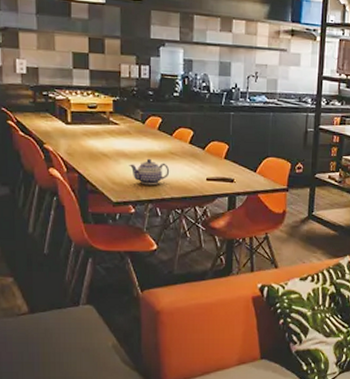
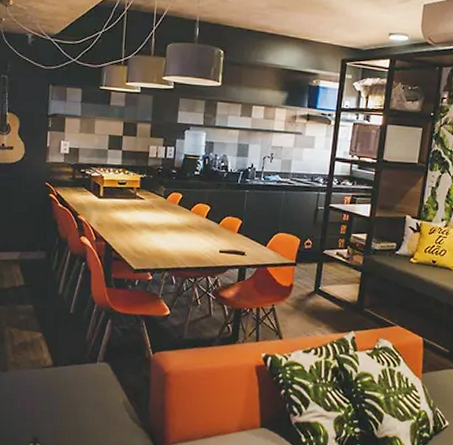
teapot: present [129,158,170,186] -> none [150,230,187,255]

